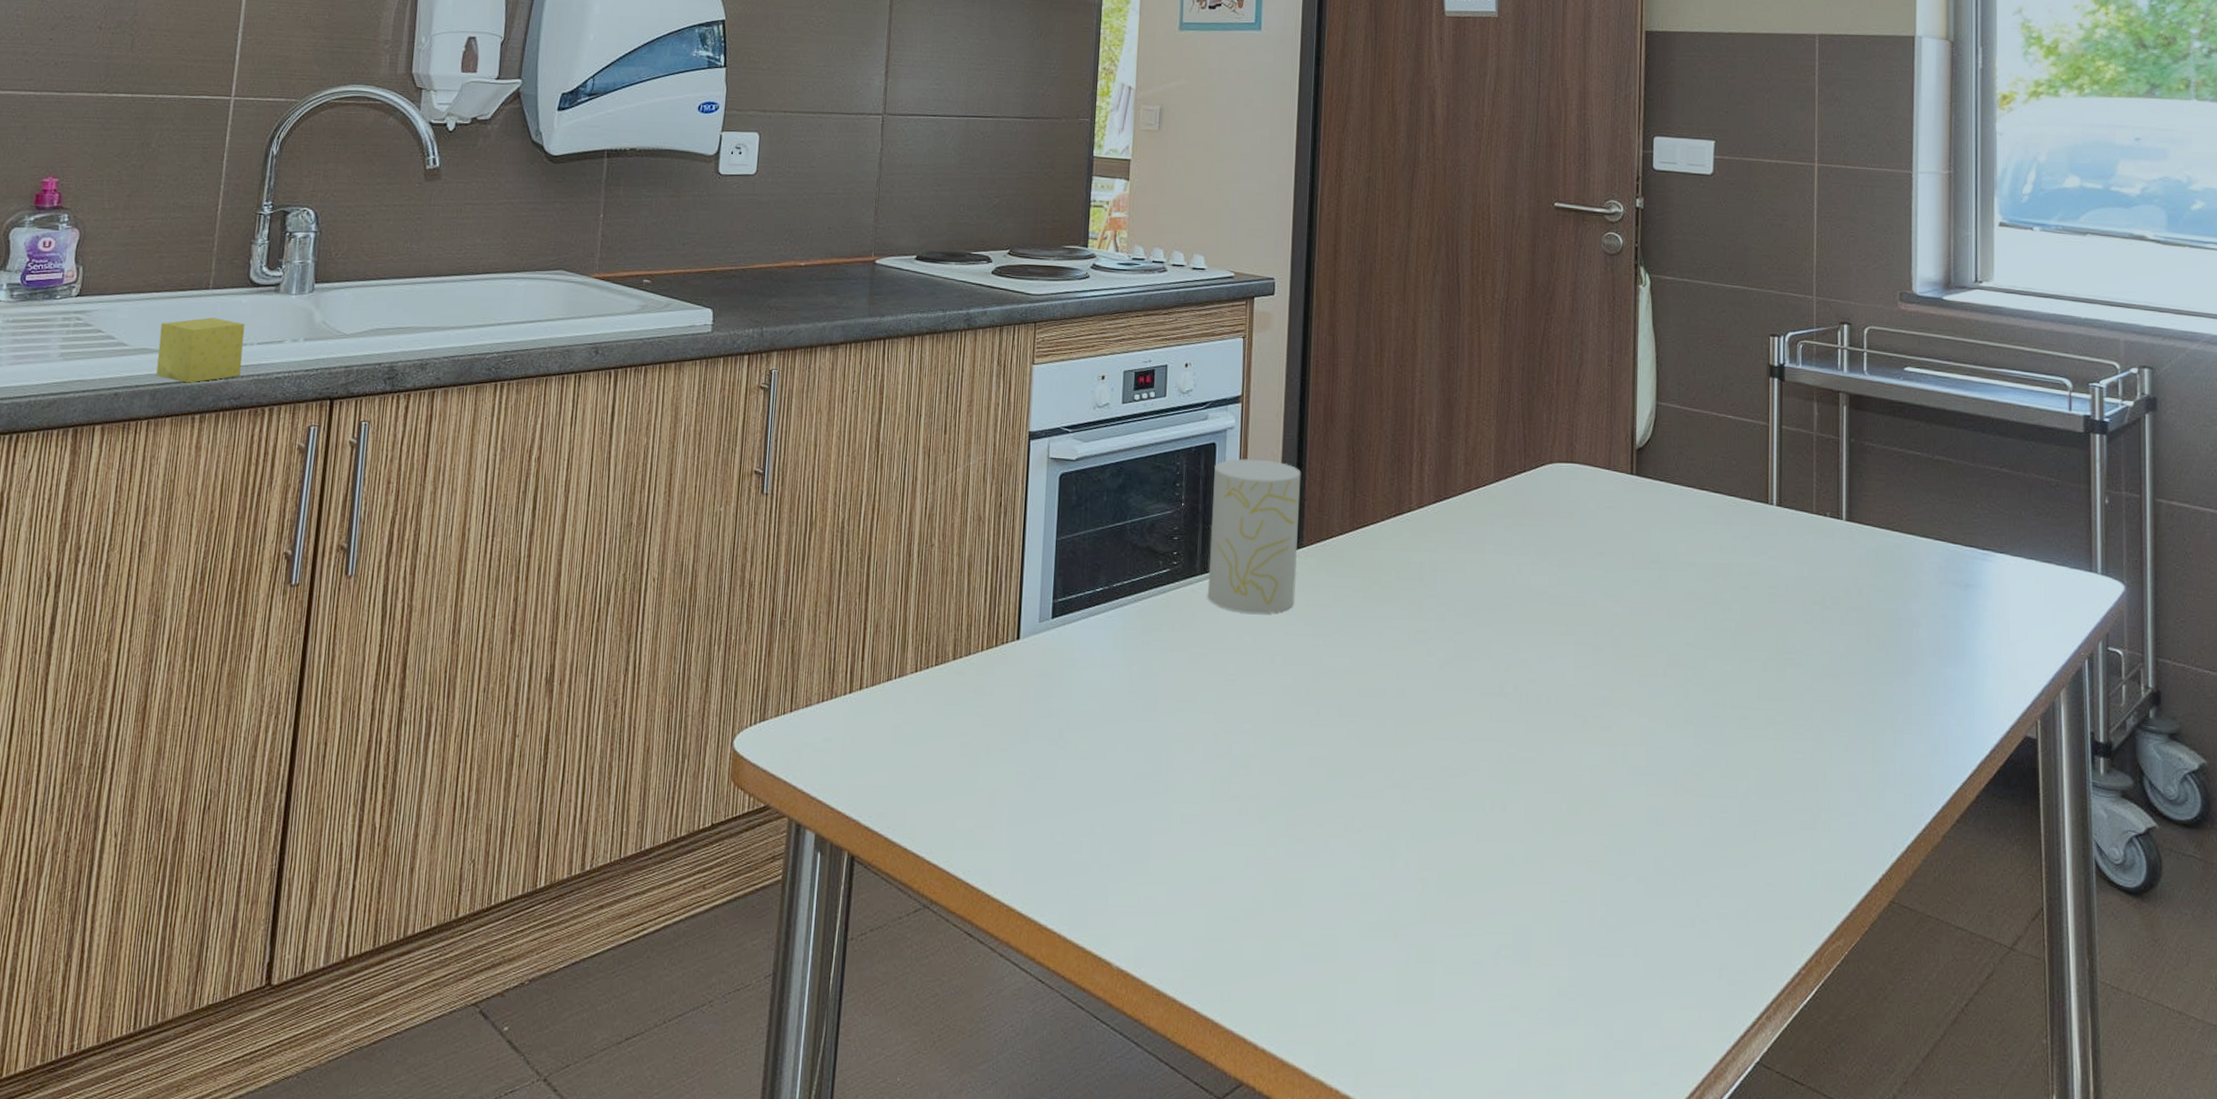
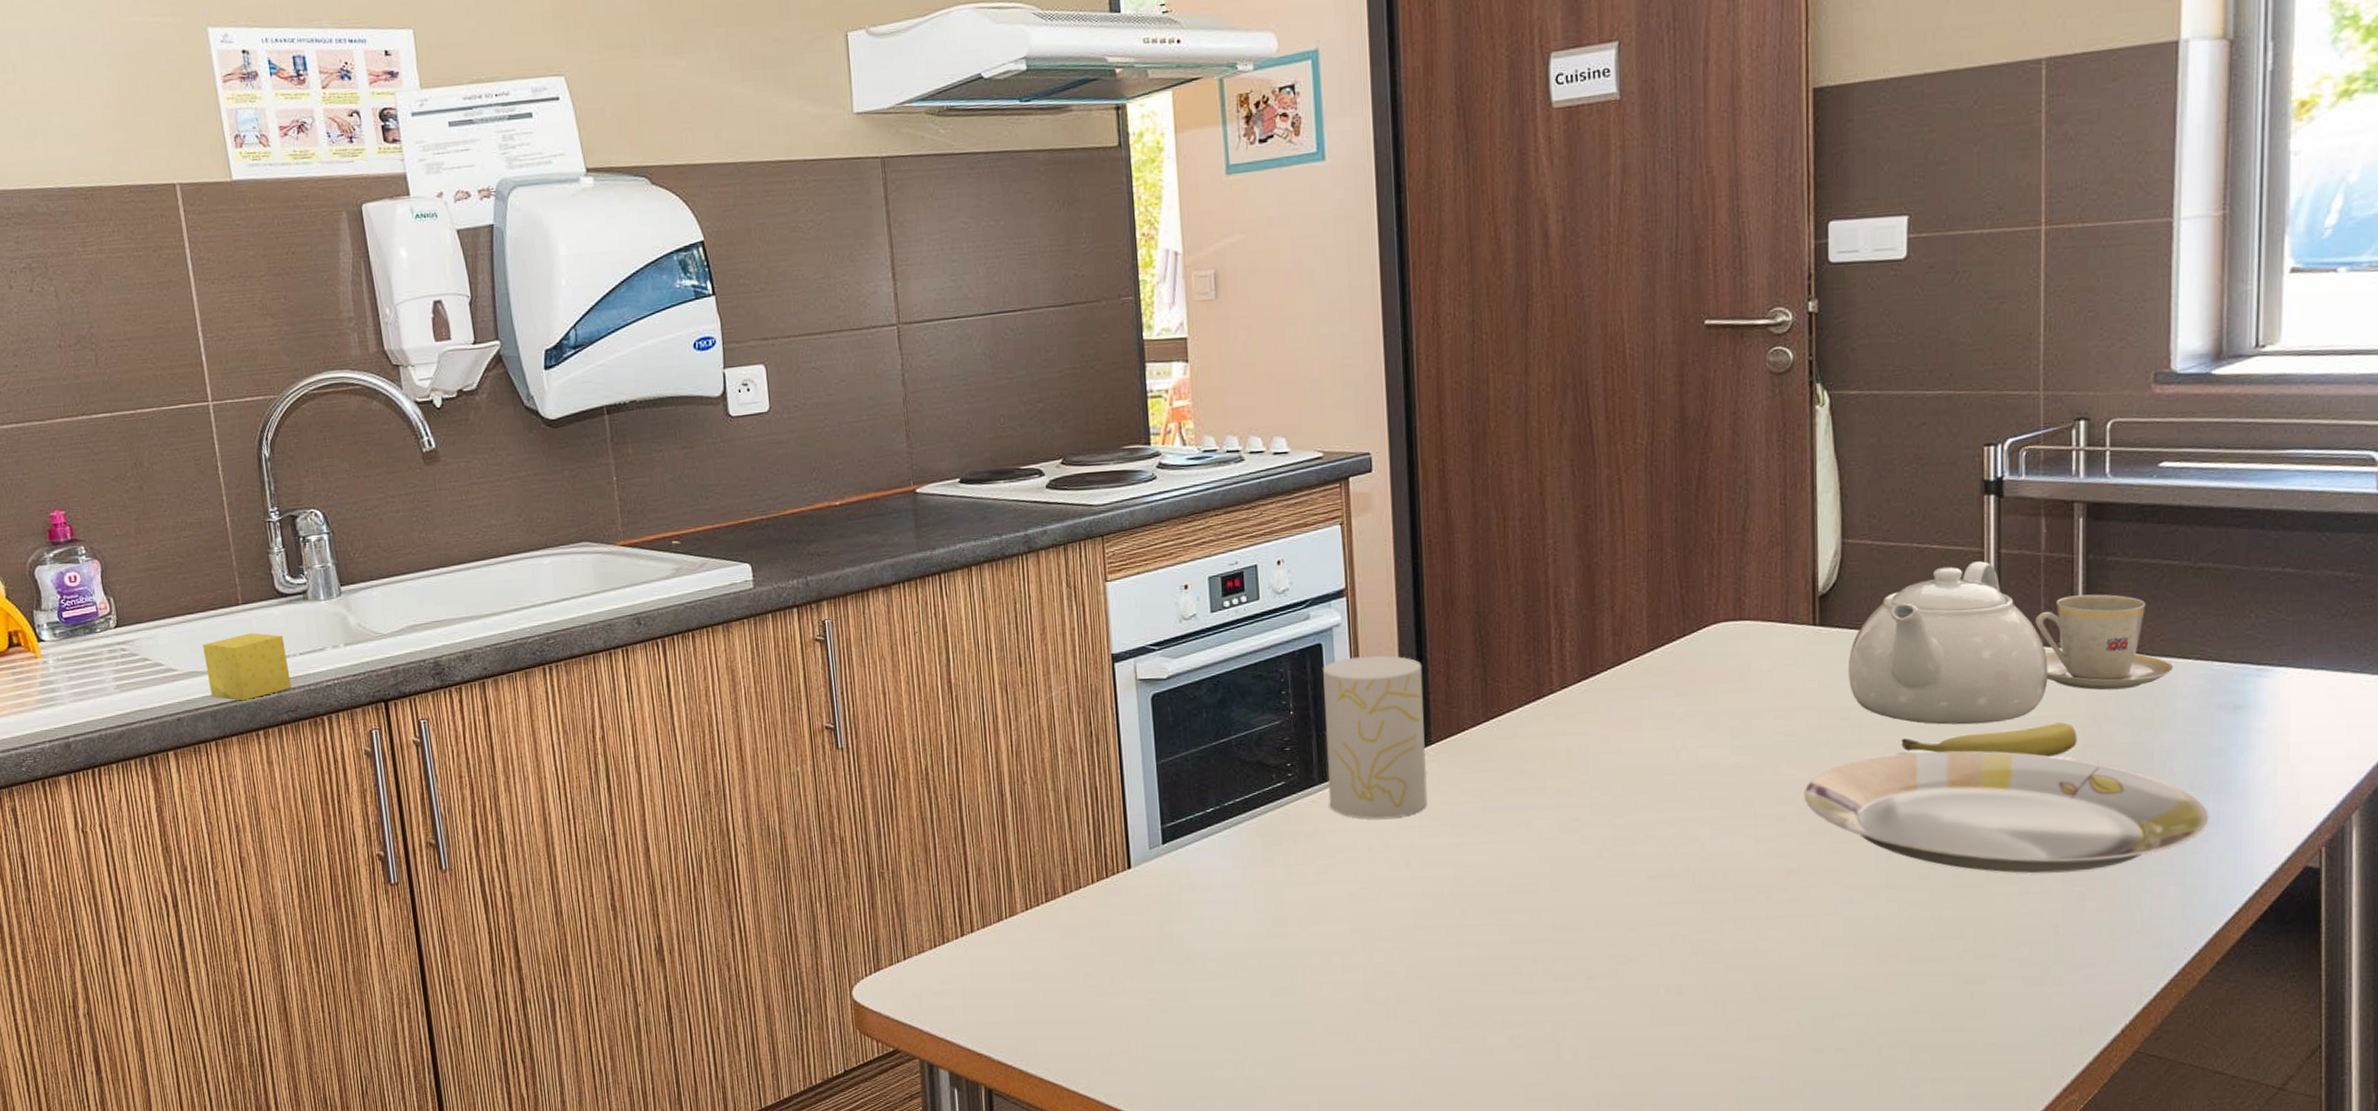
plate: none [1618,598,1949,723] -> present [1804,750,2210,873]
teapot: none [1657,433,1819,579] -> present [1847,560,2048,725]
fruit: none [1700,584,1842,614] -> present [1901,722,2077,757]
teacup: none [1809,472,1918,560] -> present [2035,594,2174,691]

